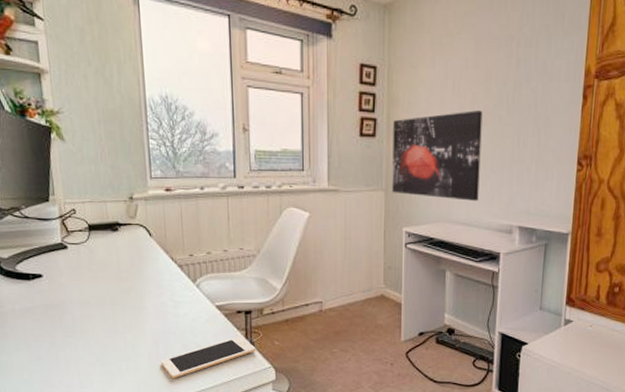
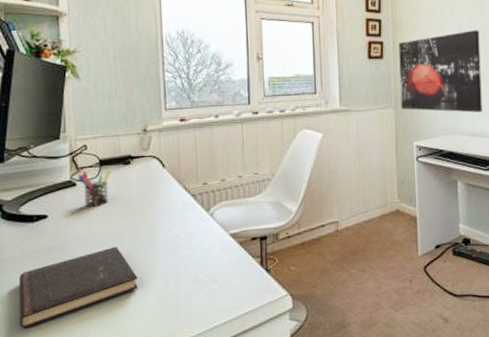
hardcover book: none [20,309,130,377] -> present [18,246,138,329]
pen holder: none [68,234,101,270] -> present [78,169,112,207]
cell phone: present [160,337,256,379] -> none [171,265,272,317]

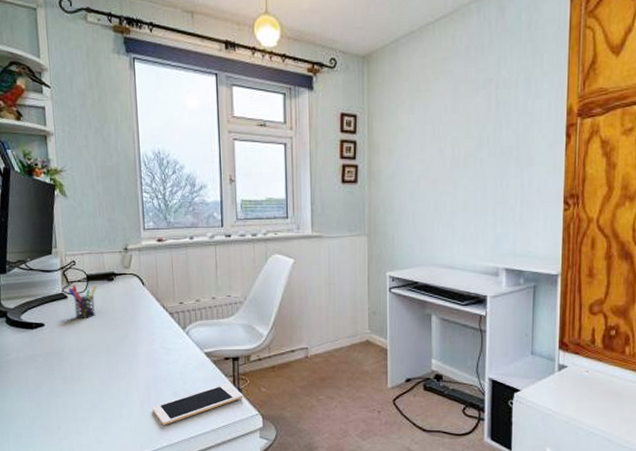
hardcover book: present [18,246,138,329] -> none [23,356,123,423]
cell phone: none [171,265,272,317] -> present [152,384,244,426]
wall art: present [399,30,482,113] -> none [374,153,463,244]

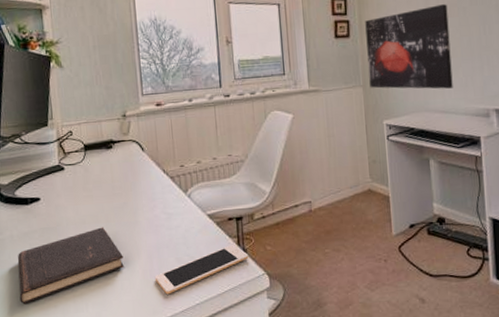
hardcover book: none [23,356,123,423] -> present [17,227,124,305]
pen holder: present [68,285,98,318] -> none [65,154,96,190]
wall art: none [374,153,463,244] -> present [365,4,453,89]

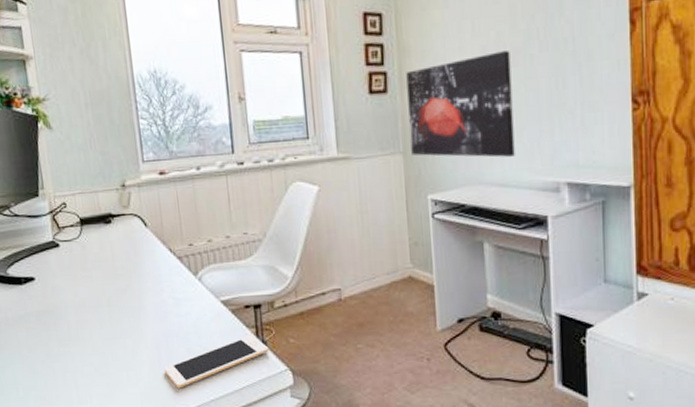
hardcover book: present [17,227,124,305] -> none [14,312,130,393]

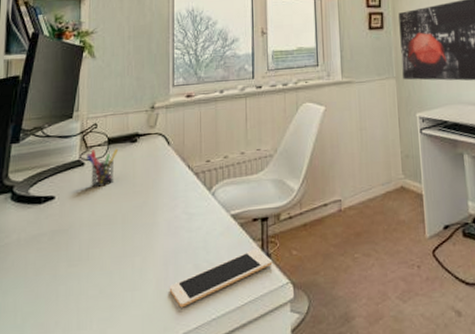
pen holder: none [60,229,93,269] -> present [86,148,119,187]

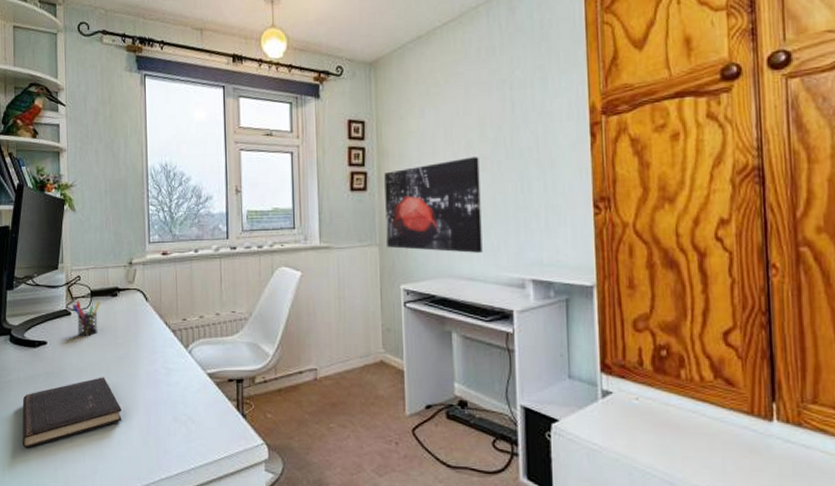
hardcover book: none [17,229,137,321] -> present [22,377,122,449]
cell phone: present [169,249,273,308] -> none [151,408,248,455]

